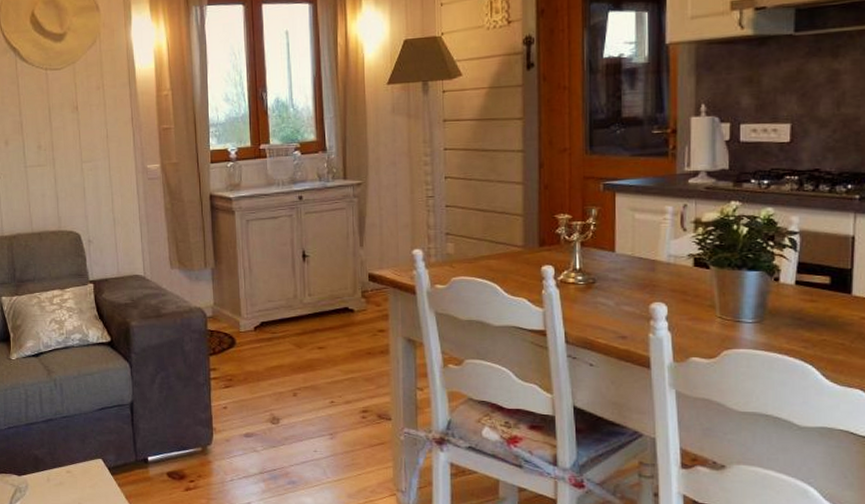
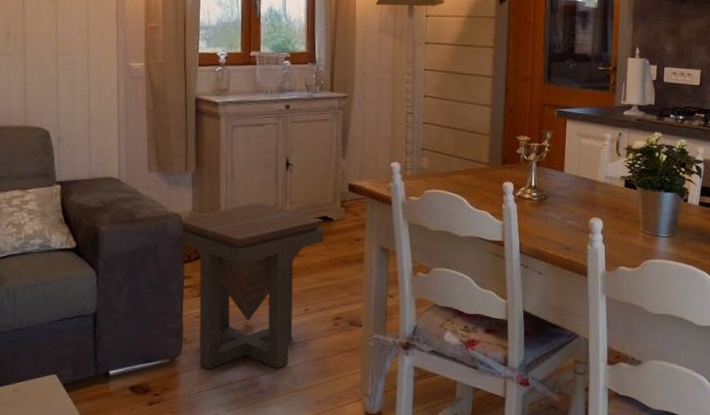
side table: none [202,296,346,460] -> present [179,203,324,369]

